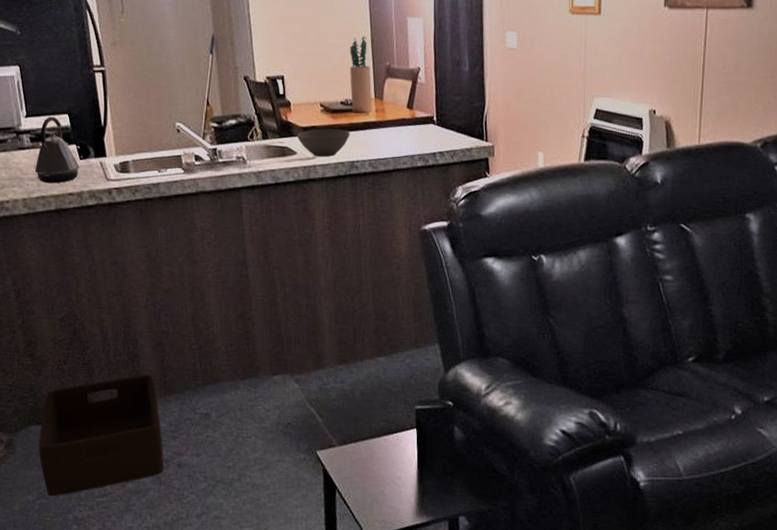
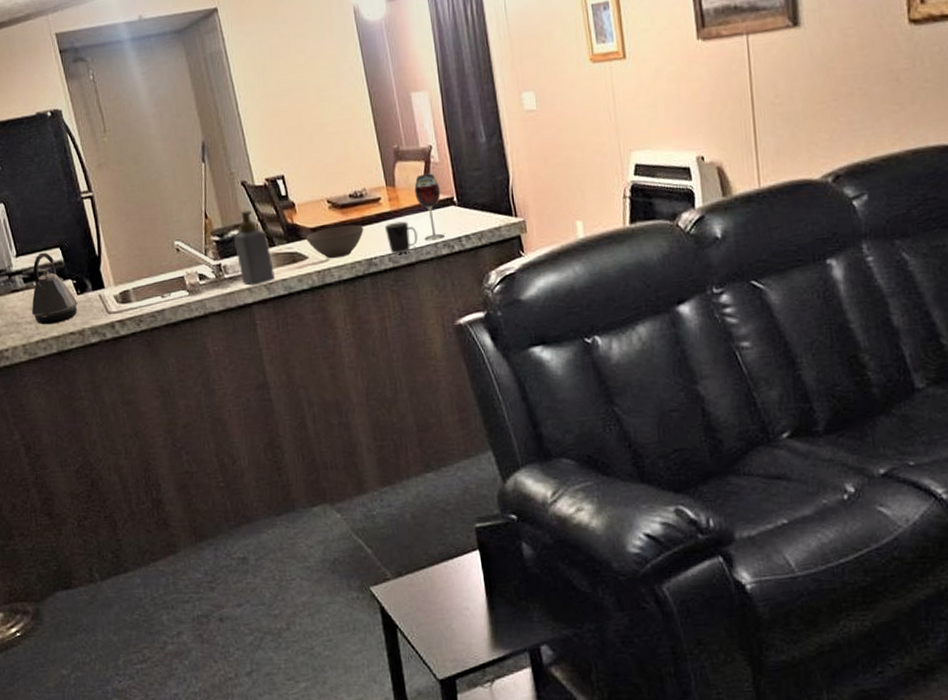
basket: present [39,374,164,497] -> none [66,521,205,668]
soap bottle: none [230,102,265,173] -> present [233,209,275,287]
vase: present [349,35,372,114] -> none [352,119,385,206]
mug: none [369,132,397,161] -> present [384,221,418,254]
wineglass: none [400,92,423,153] -> present [414,173,445,241]

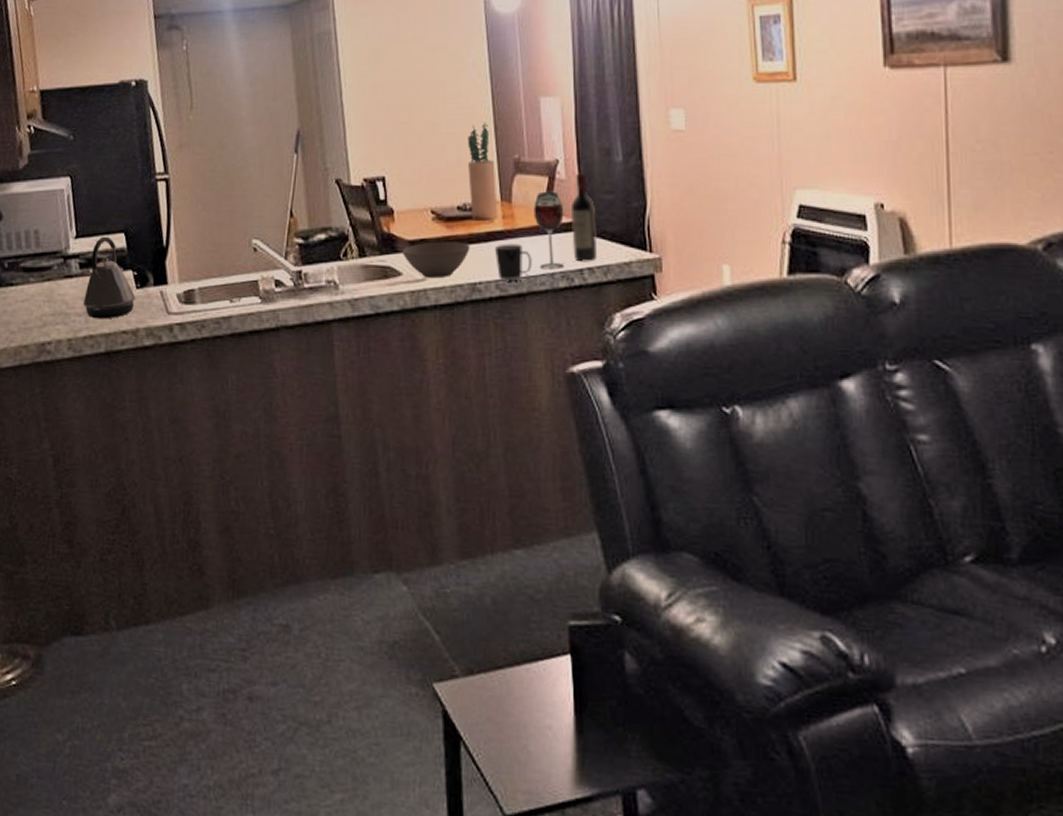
soap bottle: present [233,209,275,287] -> none [319,212,362,301]
vase: none [352,119,385,206] -> present [467,122,498,221]
wine bottle: none [445,155,472,232] -> present [570,173,598,263]

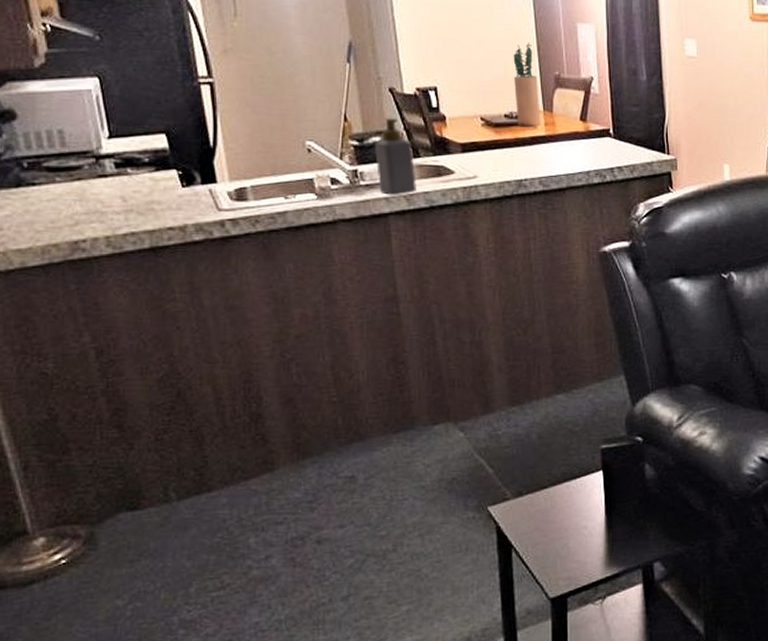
kettle: present [83,236,135,319] -> none [121,137,181,217]
soap bottle: none [319,212,362,301] -> present [374,117,416,196]
bowl: present [403,241,470,279] -> none [455,144,517,176]
mug: present [494,243,532,281] -> none [538,146,570,178]
wineglass: present [534,191,564,270] -> none [572,103,598,169]
wine bottle: present [570,173,598,263] -> none [603,89,626,163]

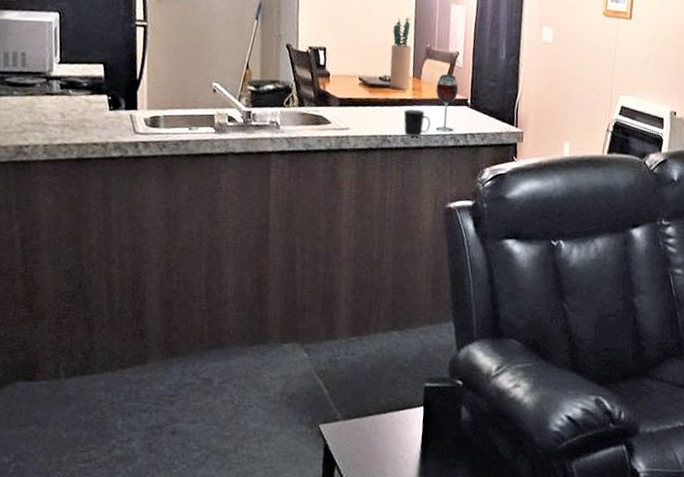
soap bottle: present [374,117,416,196] -> none [266,69,299,138]
mug: none [538,146,570,178] -> present [403,109,431,137]
wineglass: none [572,103,598,169] -> present [435,74,459,133]

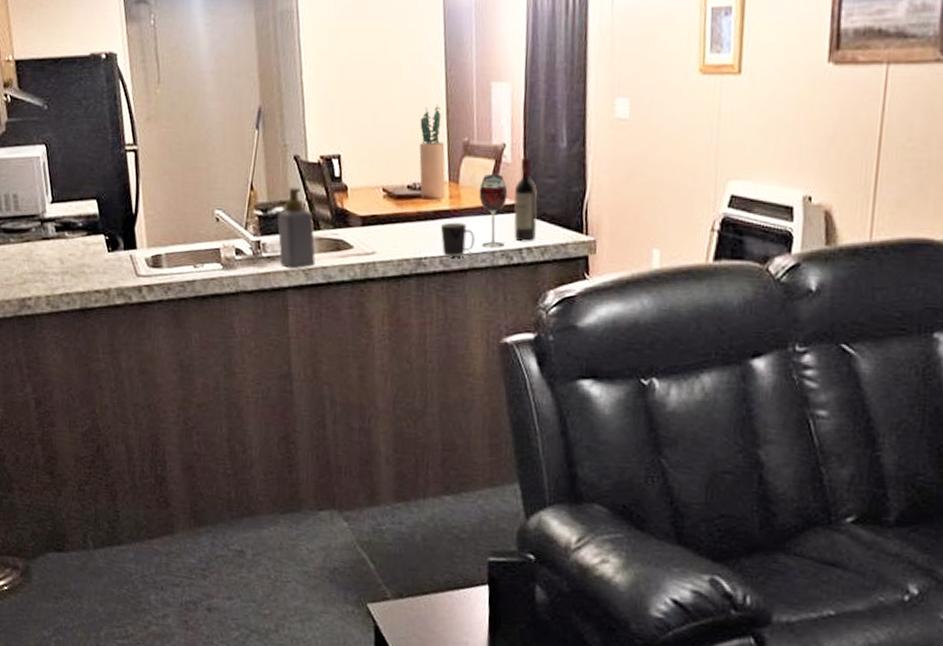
soap bottle: none [266,69,299,138] -> present [277,186,316,270]
wine bottle: none [461,64,481,130] -> present [514,157,537,243]

